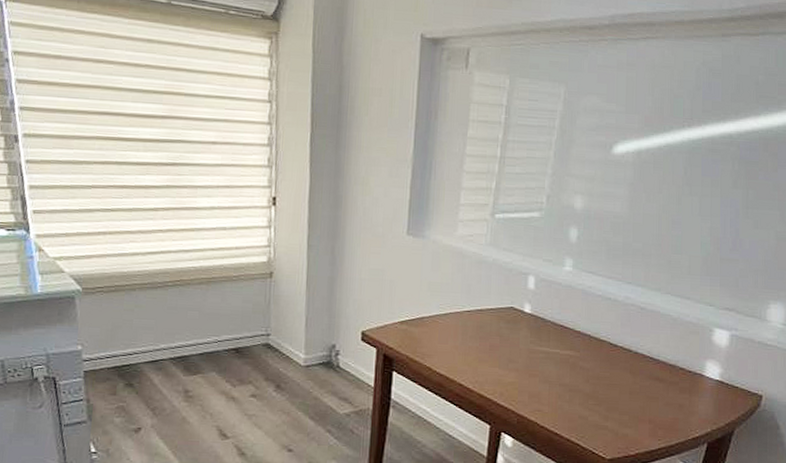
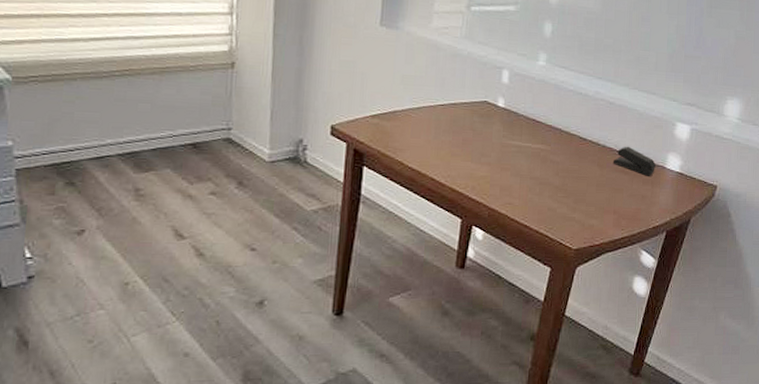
stapler: none [646,352,694,386] -> present [612,146,657,177]

